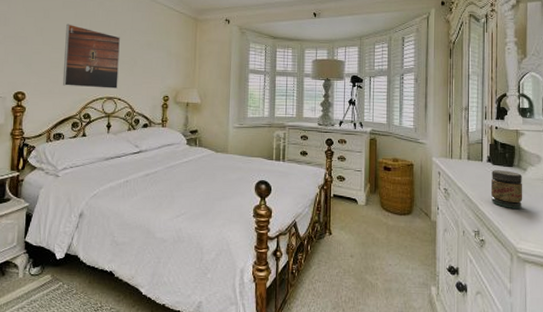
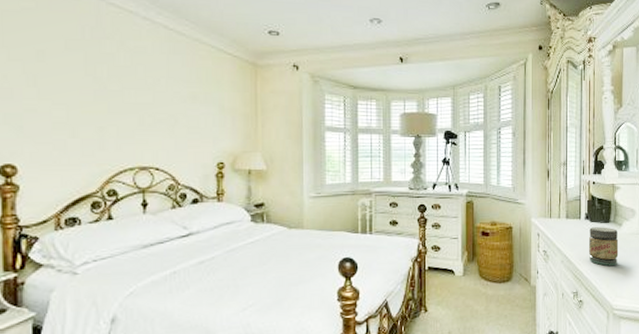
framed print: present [62,24,120,89] -> none [72,70,154,156]

